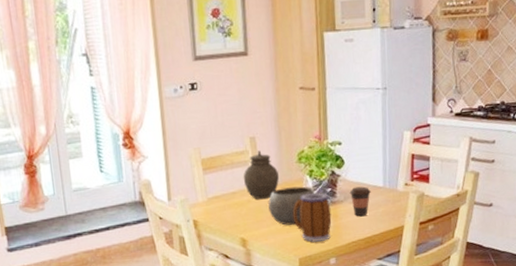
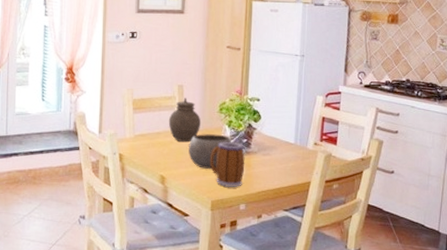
coffee cup: present [349,186,371,217] -> none [263,141,283,169]

